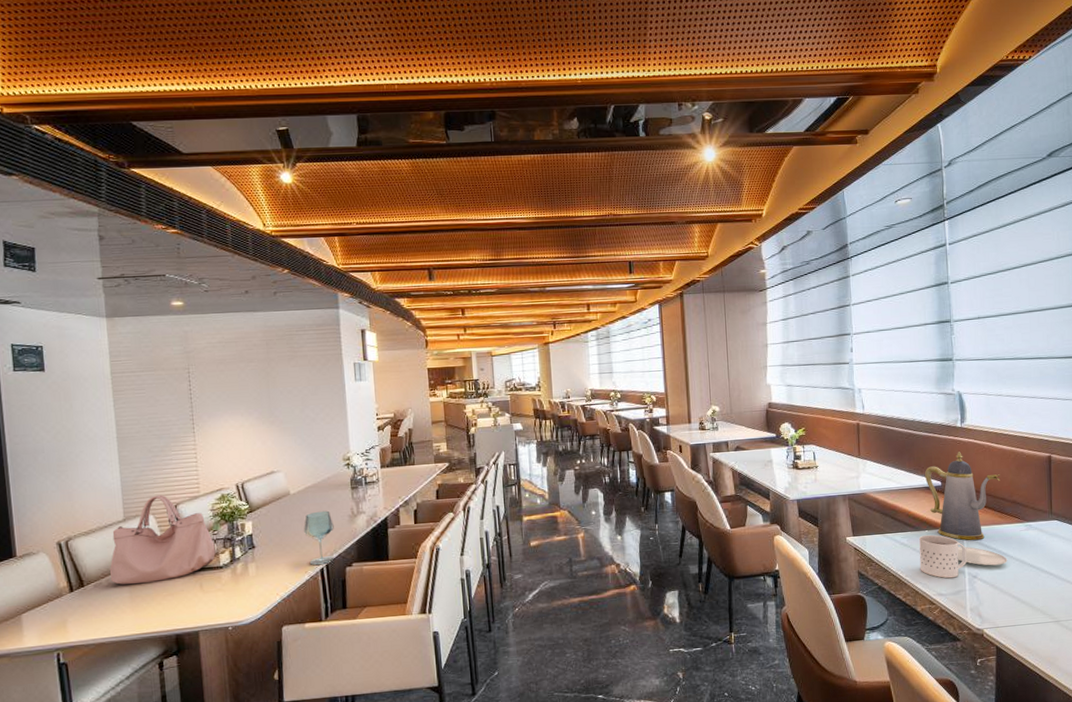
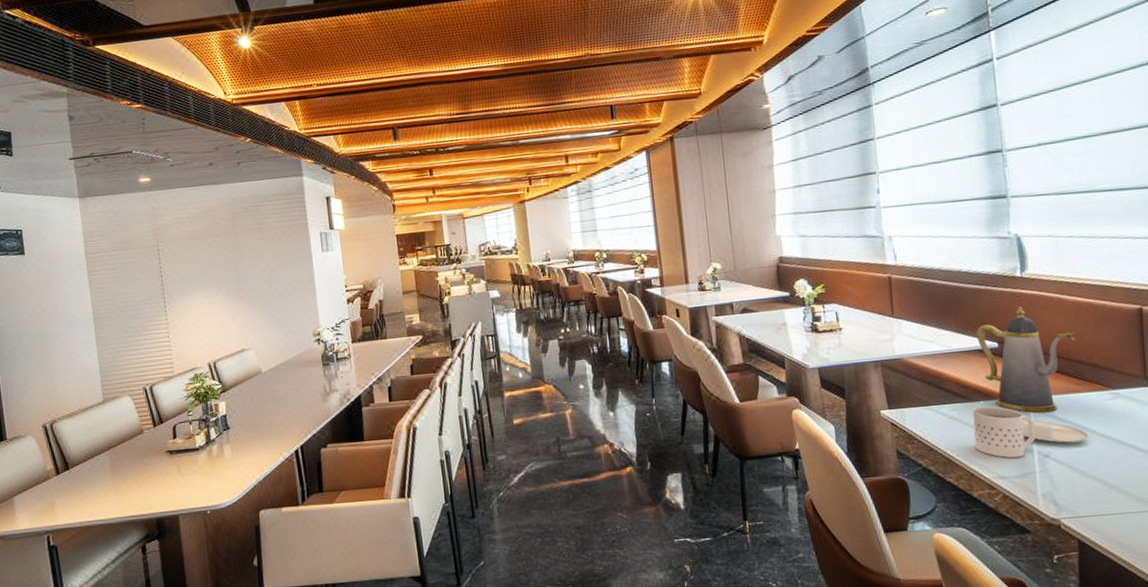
handbag: present [109,495,216,585] -> none [91,376,192,467]
wine glass: present [303,510,334,565] -> none [276,389,308,446]

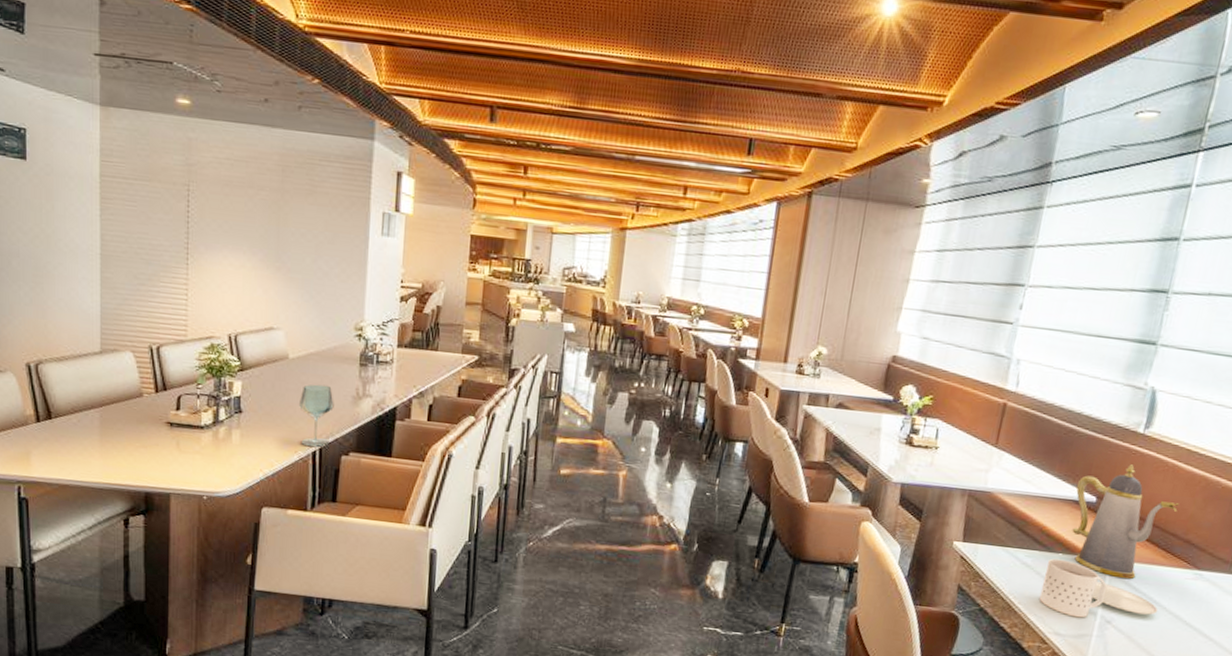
wine glass: none [276,389,308,446] -> present [298,384,334,447]

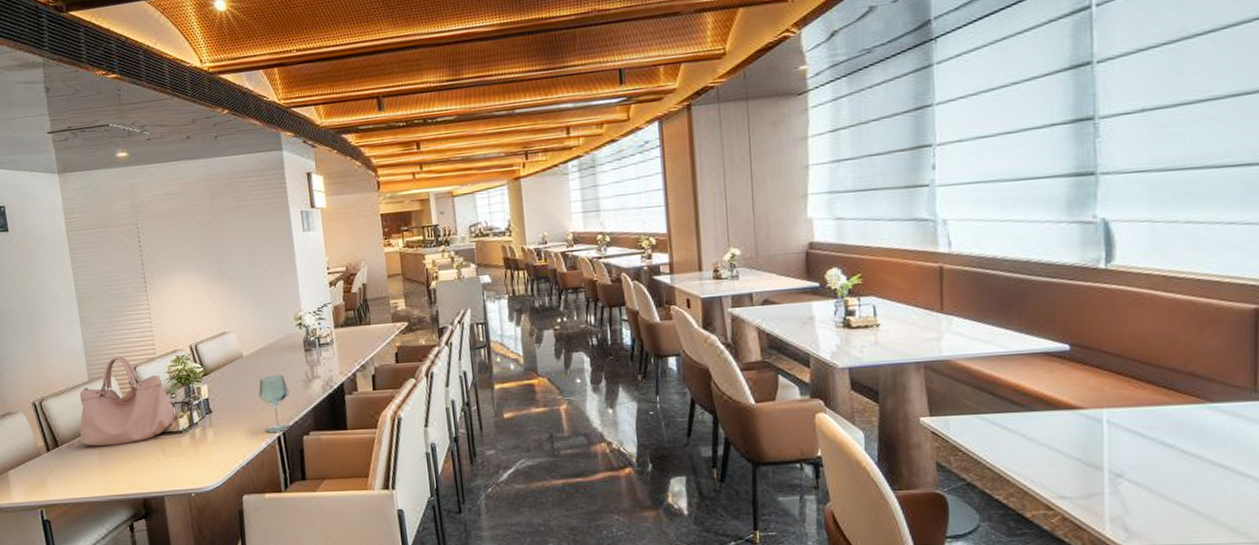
handbag: none [80,330,198,430] -> present [79,356,175,447]
mug: present [1039,558,1107,618] -> none [1030,416,1107,477]
coffee pot: present [1072,464,1179,579] -> none [1044,303,1169,427]
plate: present [1092,581,1159,615] -> none [1093,434,1176,462]

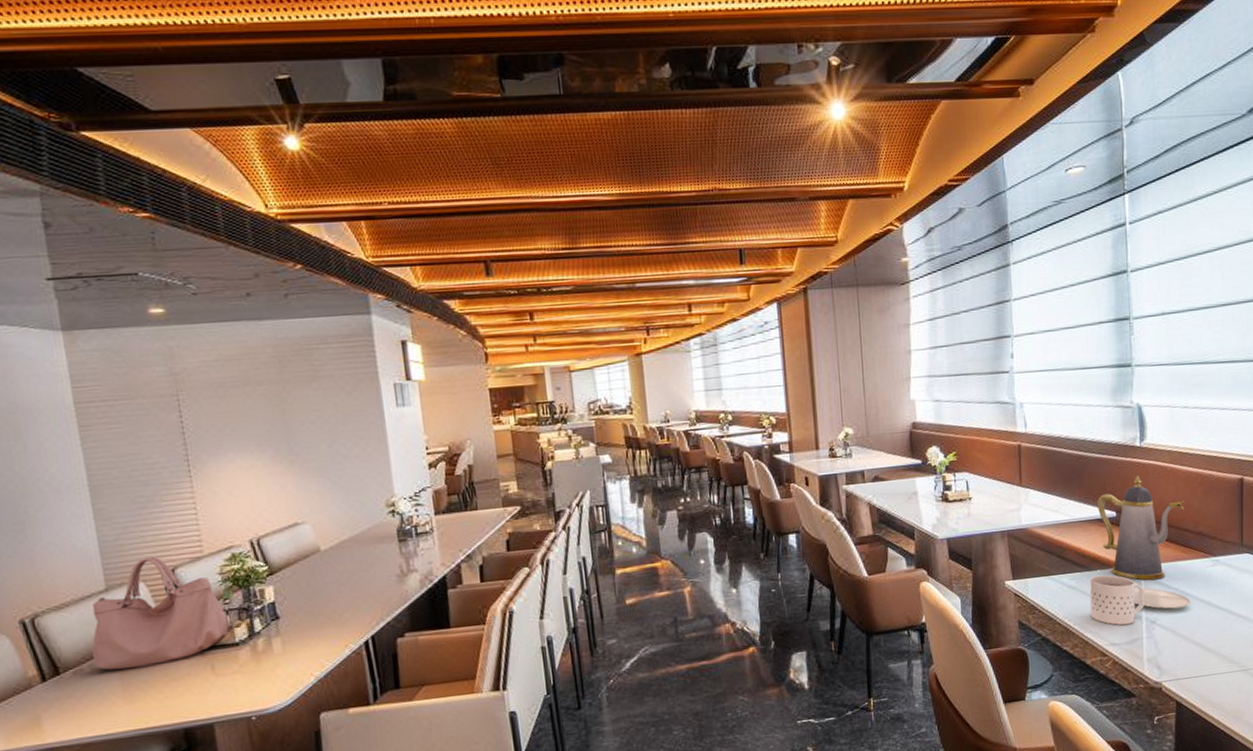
wine glass: present [258,374,291,432] -> none [339,569,381,637]
mug: none [1030,416,1107,477] -> present [1089,574,1144,626]
coffee pot: none [1044,303,1169,427] -> present [1098,476,1185,580]
plate: none [1093,434,1176,462] -> present [1134,587,1191,609]

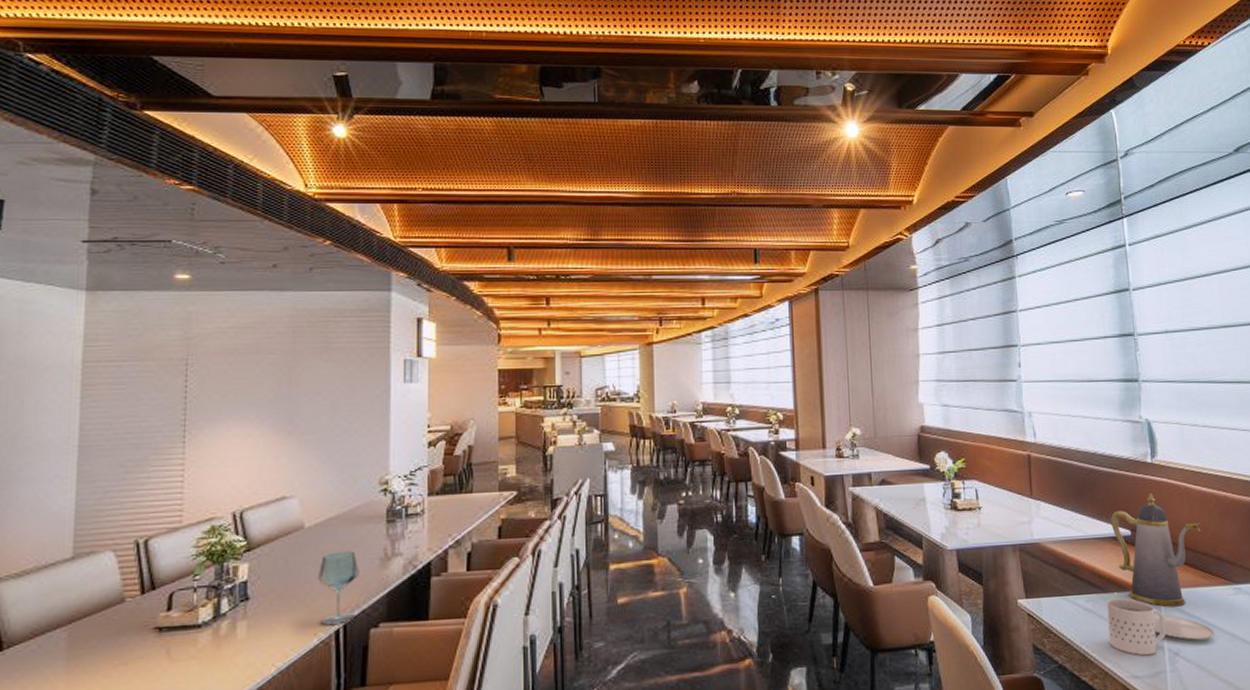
handbag: present [91,556,229,670] -> none [41,525,194,649]
wine glass: none [339,569,381,637] -> present [316,551,359,625]

